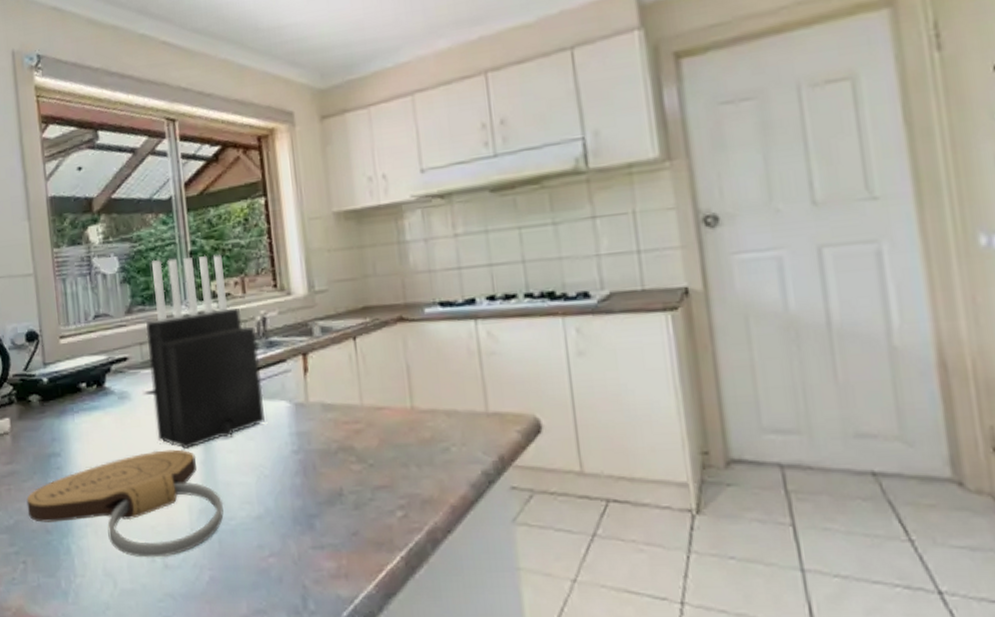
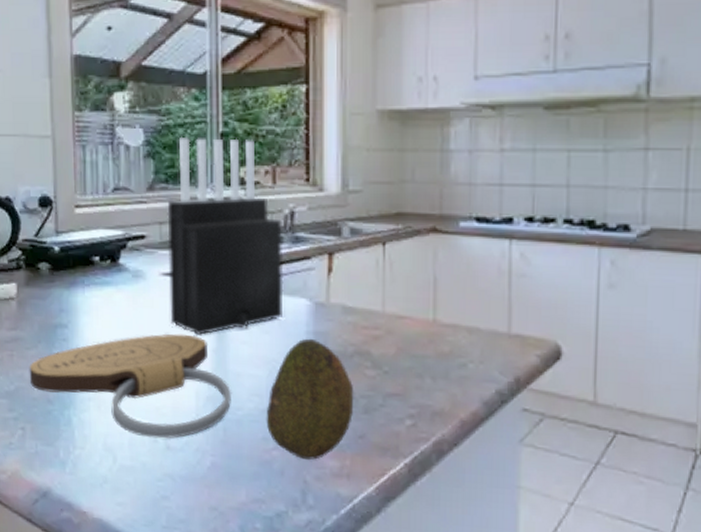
avocado: none [258,439,344,563] -> present [266,338,353,460]

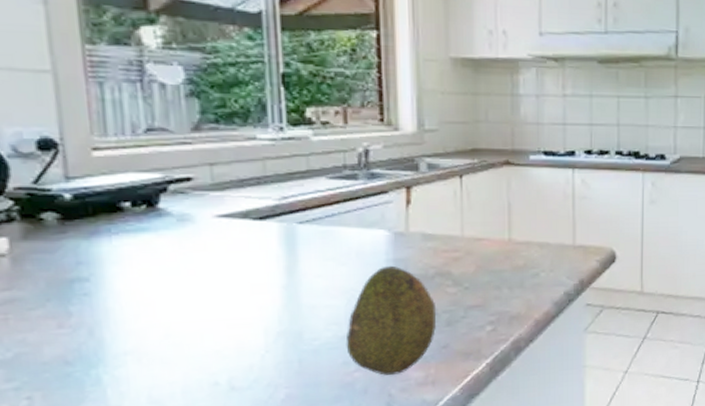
cutting board: present [29,334,232,439] -> none [34,274,307,382]
knife block: present [167,136,284,336] -> none [219,75,360,275]

